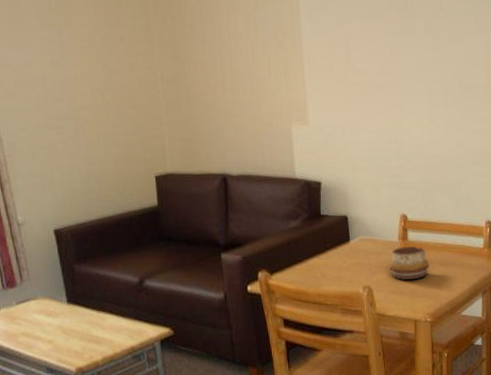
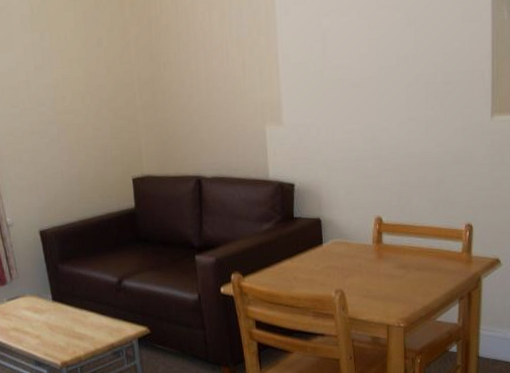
decorative bowl: present [389,246,429,281] -> none [363,249,404,285]

